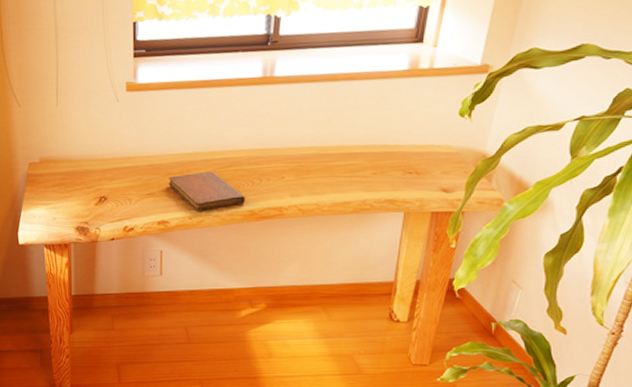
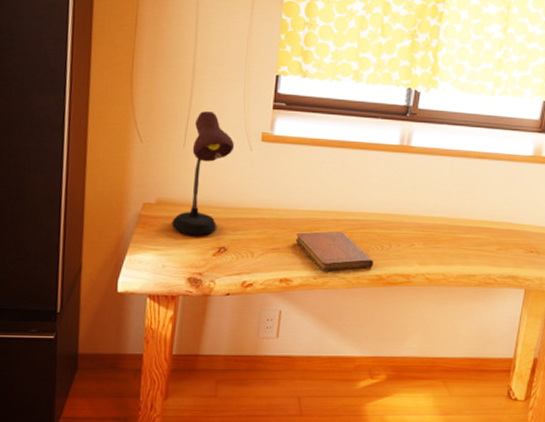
desk lamp: none [56,68,103,188] -> present [171,111,235,236]

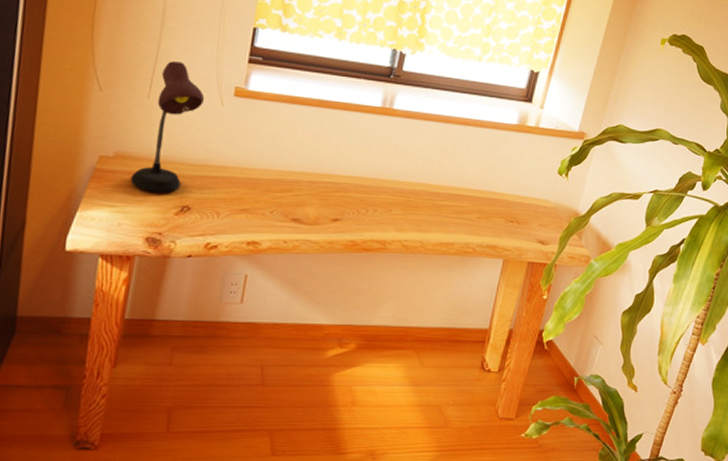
notebook: present [295,230,374,272] -> none [265,193,349,236]

